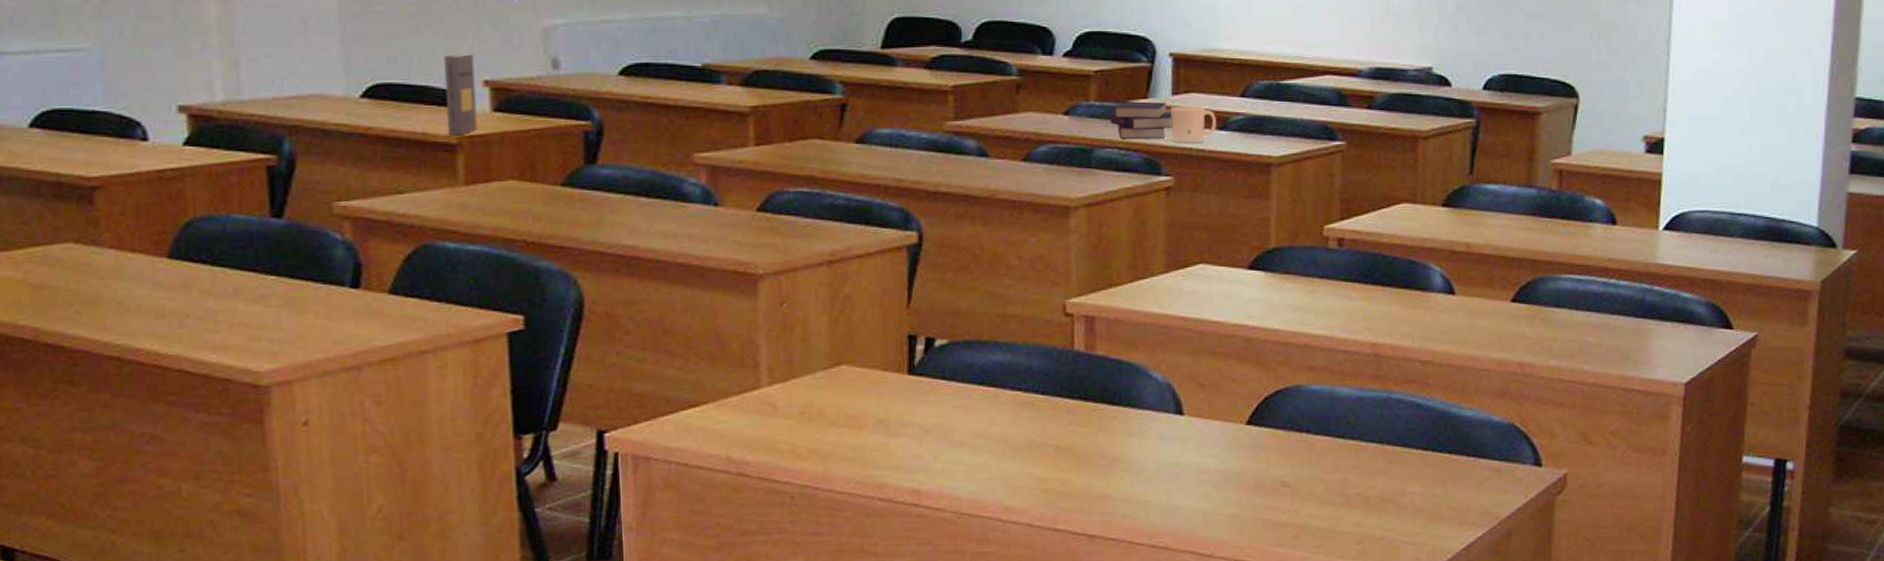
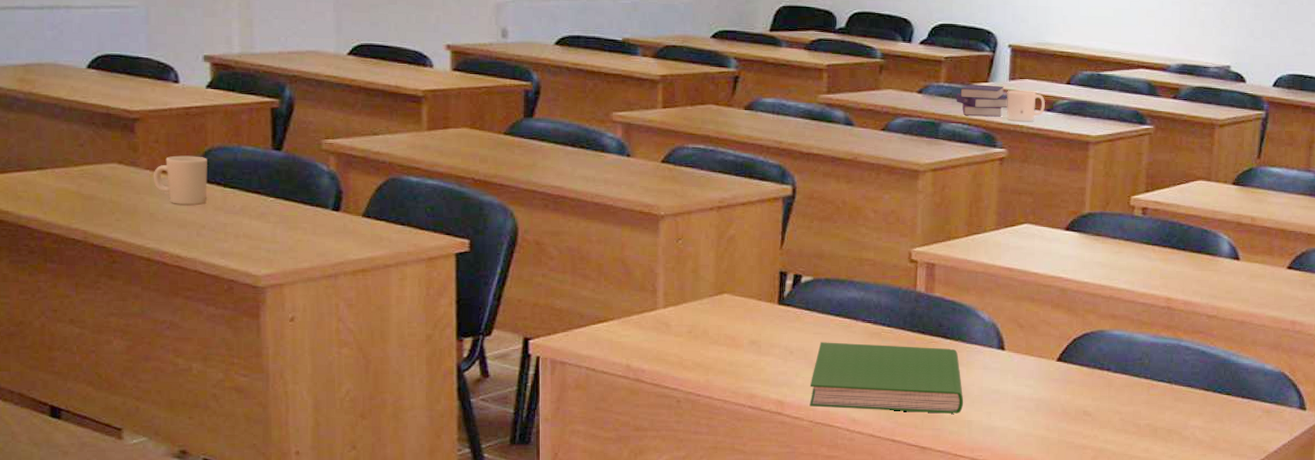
mug: none [120,229,190,290] -> present [153,155,208,205]
book: present [444,54,477,136] -> none [415,22,439,90]
hardcover book: none [951,416,1138,495] -> present [809,342,964,414]

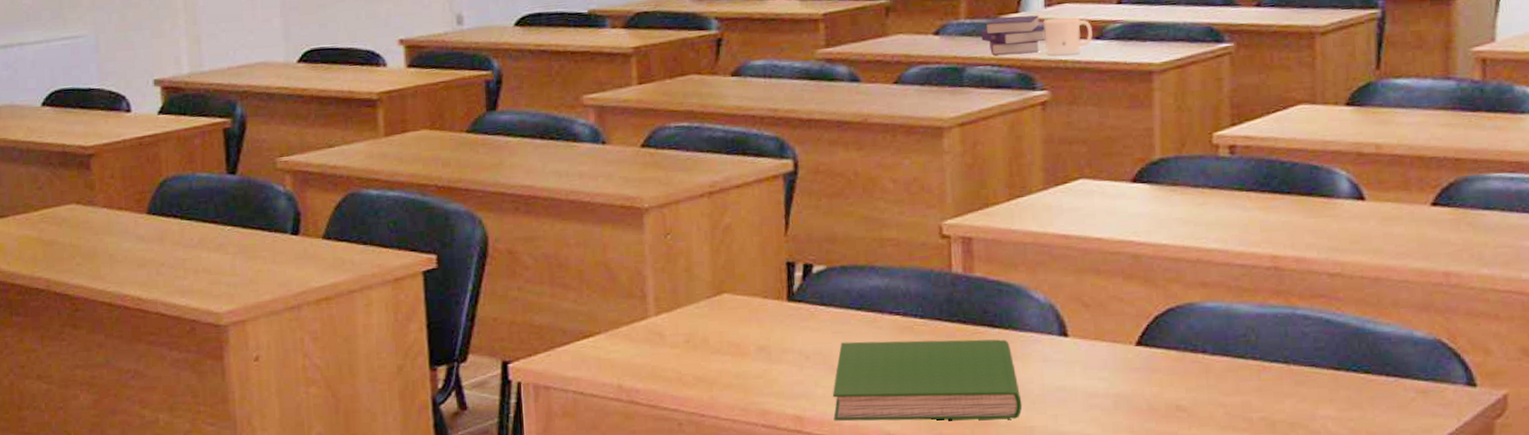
mug: present [153,155,208,205] -> none [110,188,164,243]

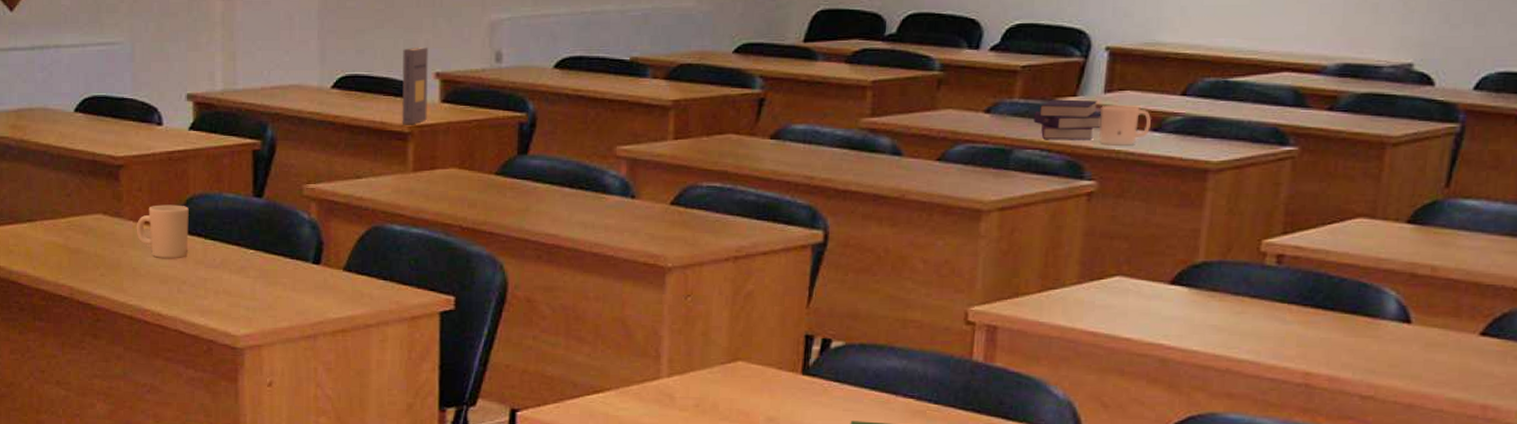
mug: none [110,188,164,243] -> present [136,204,189,258]
book: none [365,16,394,92] -> present [402,47,428,125]

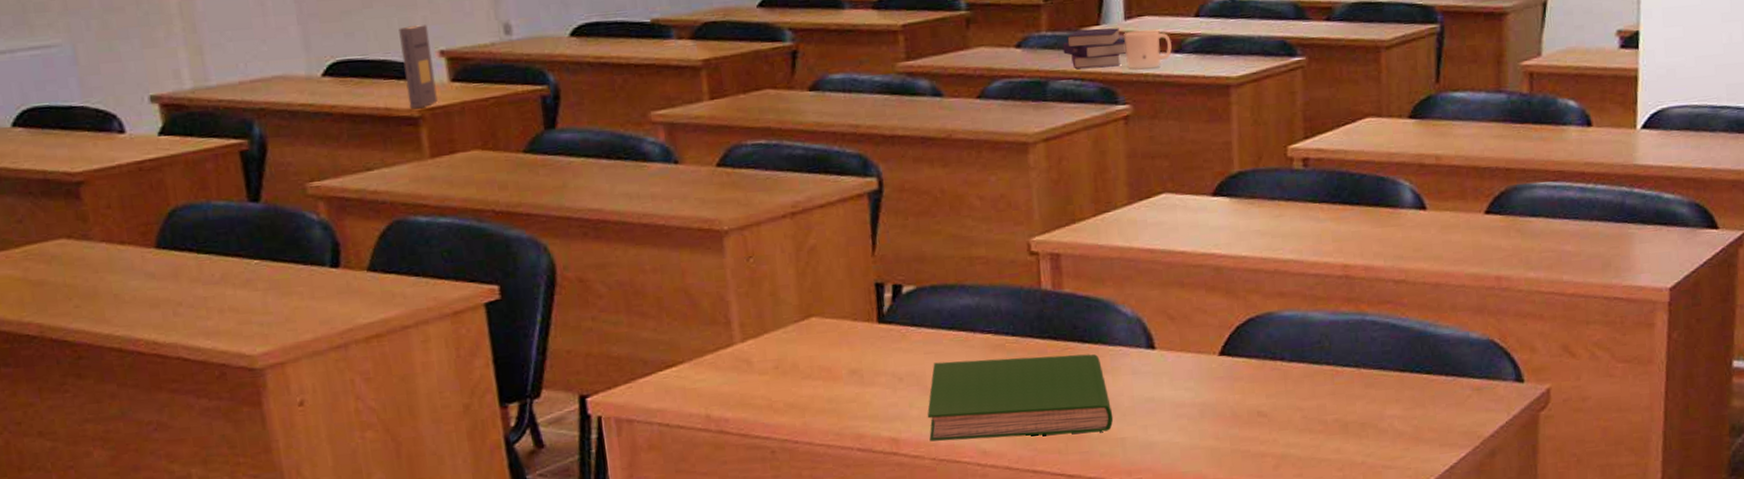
mug: present [136,204,189,258] -> none [110,219,179,281]

